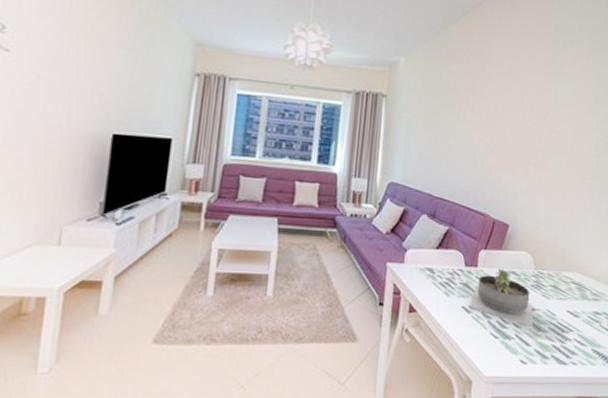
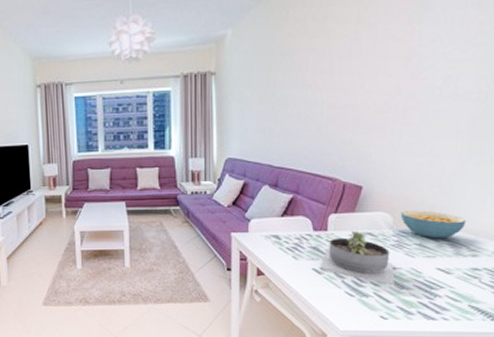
cereal bowl: none [539,252,590,282] -> present [401,210,467,239]

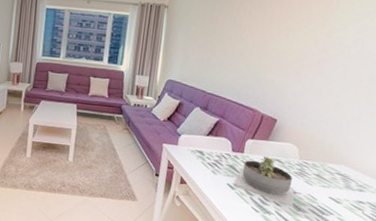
cereal bowl: present [401,210,467,239] -> none [305,145,358,173]

